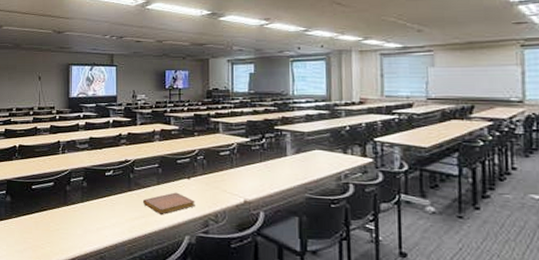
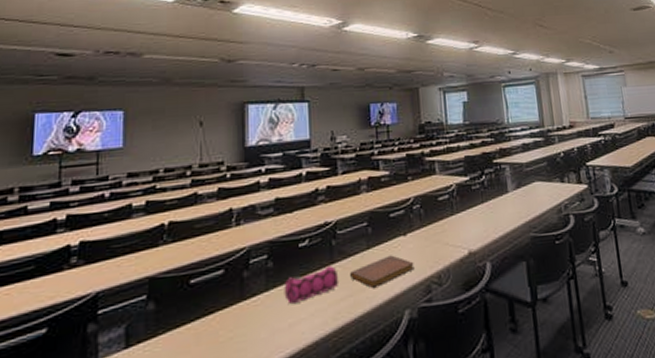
pencil case: none [94,192,135,216] -> present [284,265,340,305]

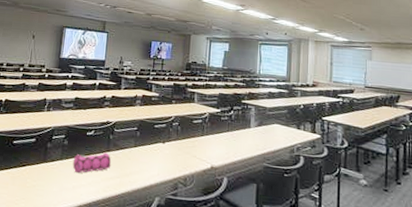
notebook: present [350,255,415,288] -> none [120,155,168,176]

